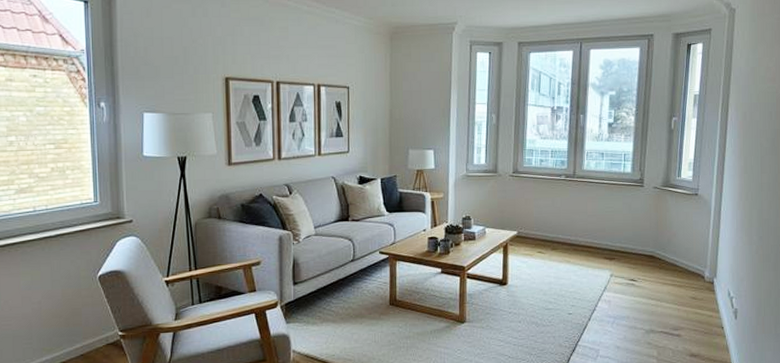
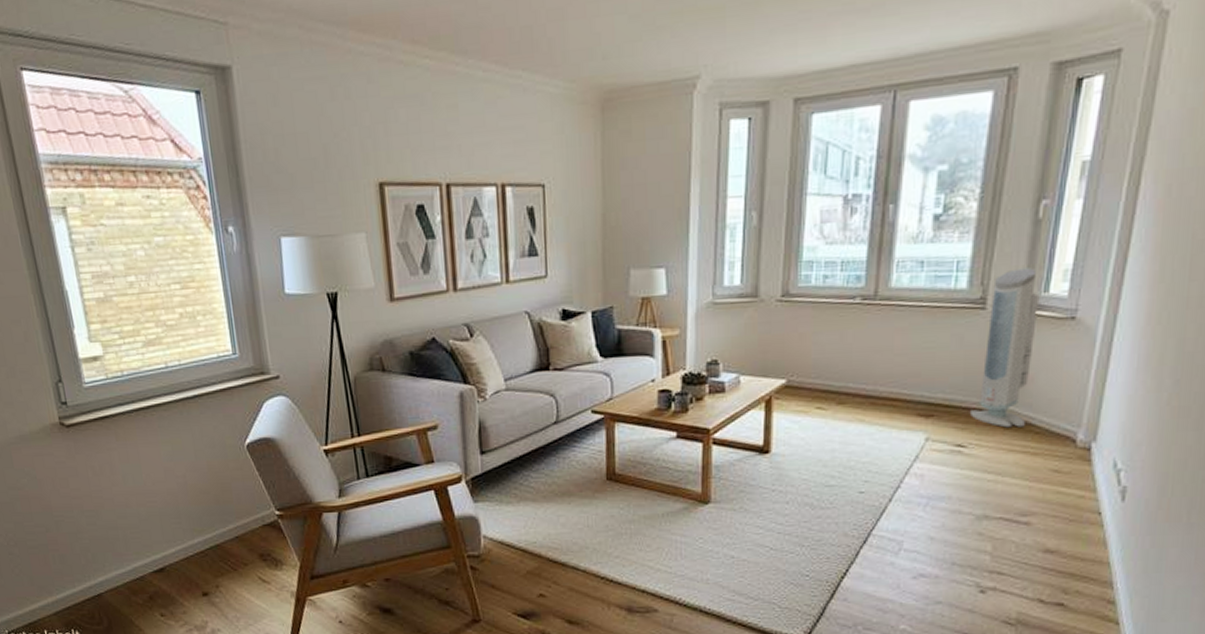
air purifier: none [638,160,676,268] -> present [971,268,1040,428]

